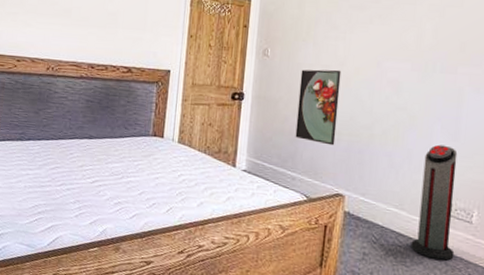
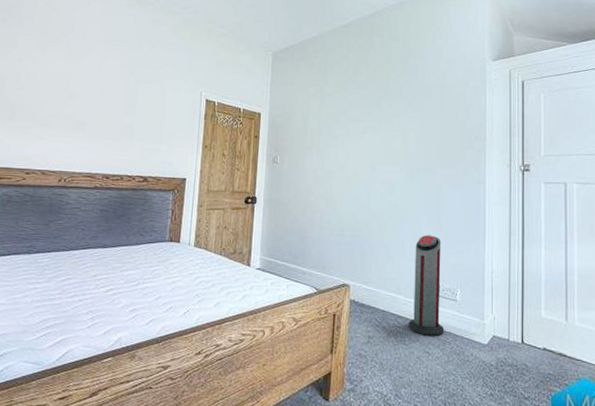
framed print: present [295,69,342,146] -> none [304,173,342,241]

